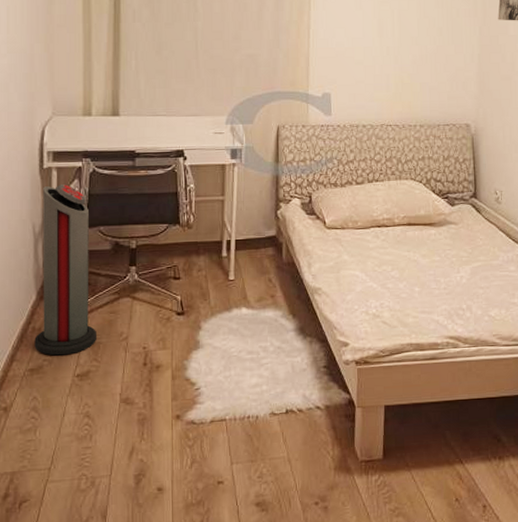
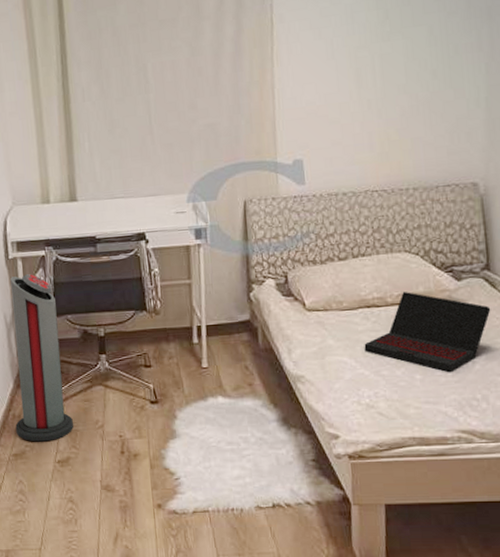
laptop: none [374,214,476,286] -> present [364,292,491,373]

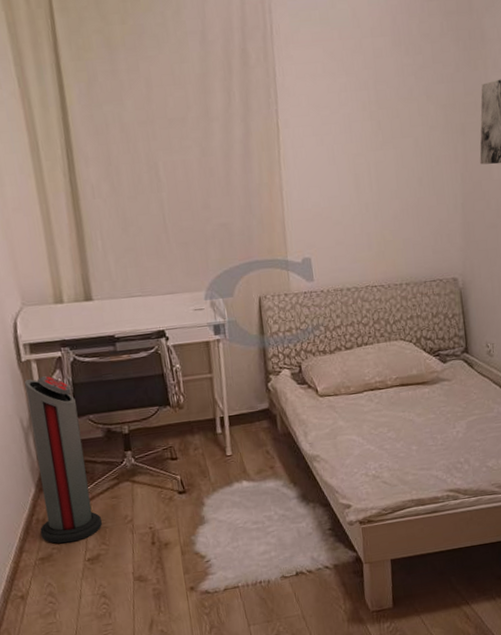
laptop: present [364,292,491,373] -> none [369,374,470,442]

